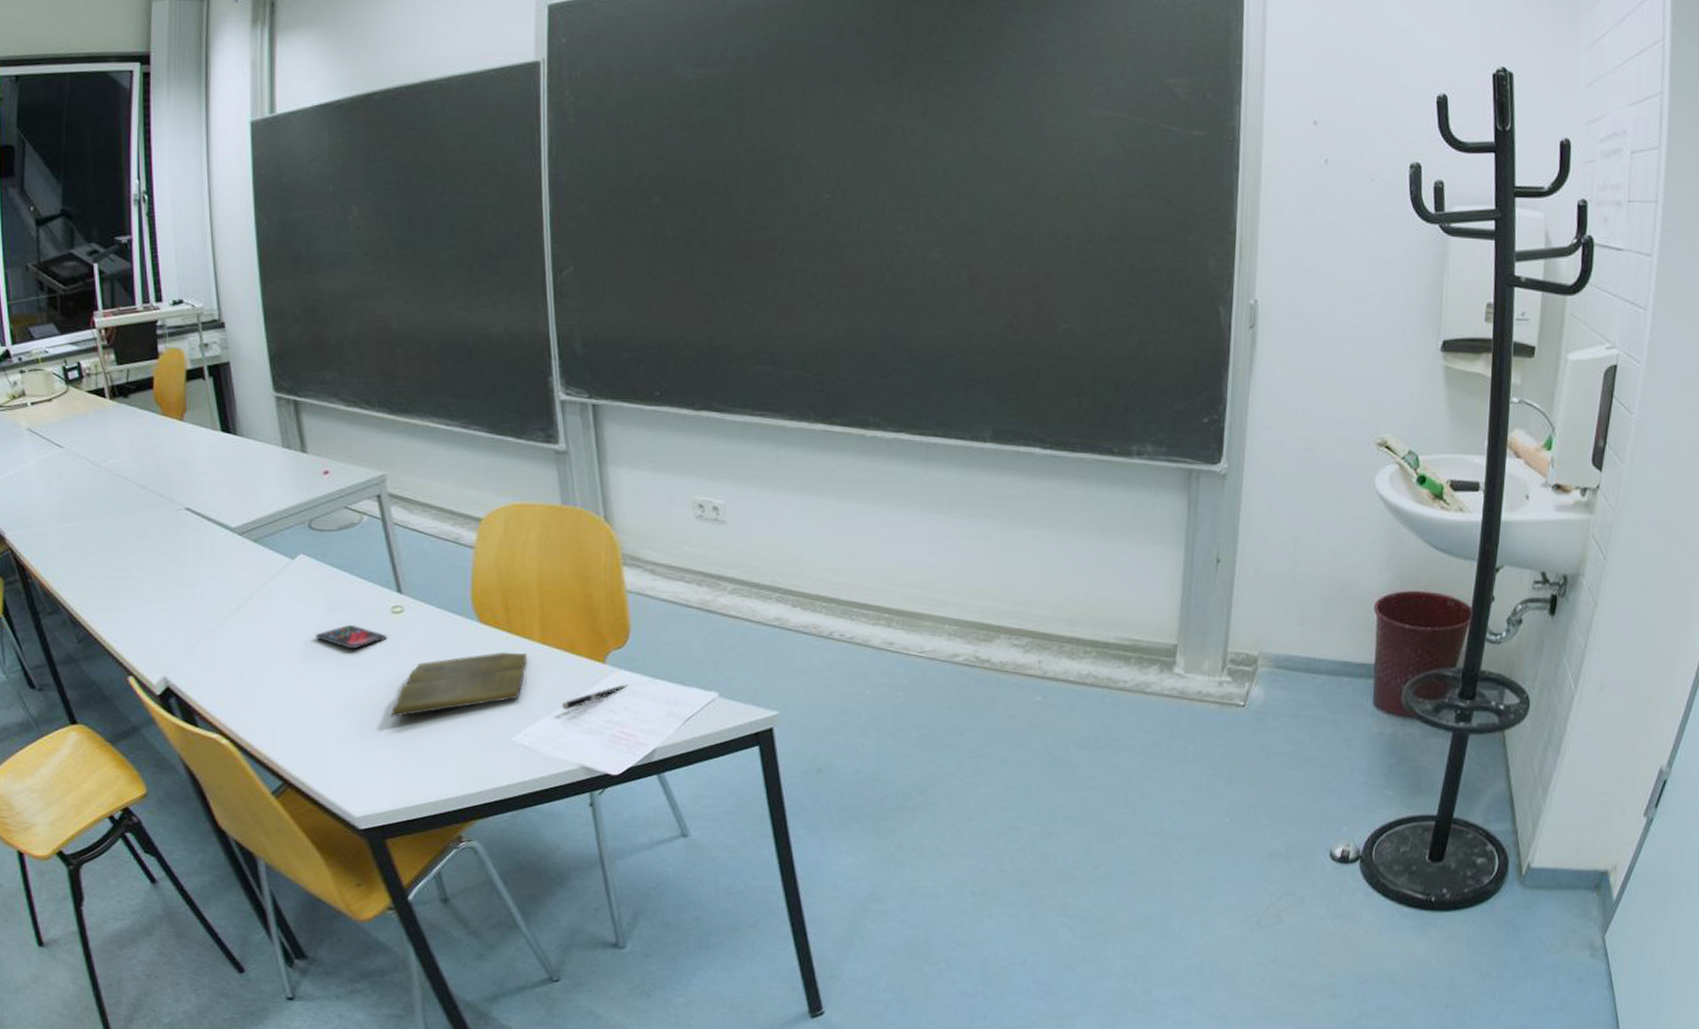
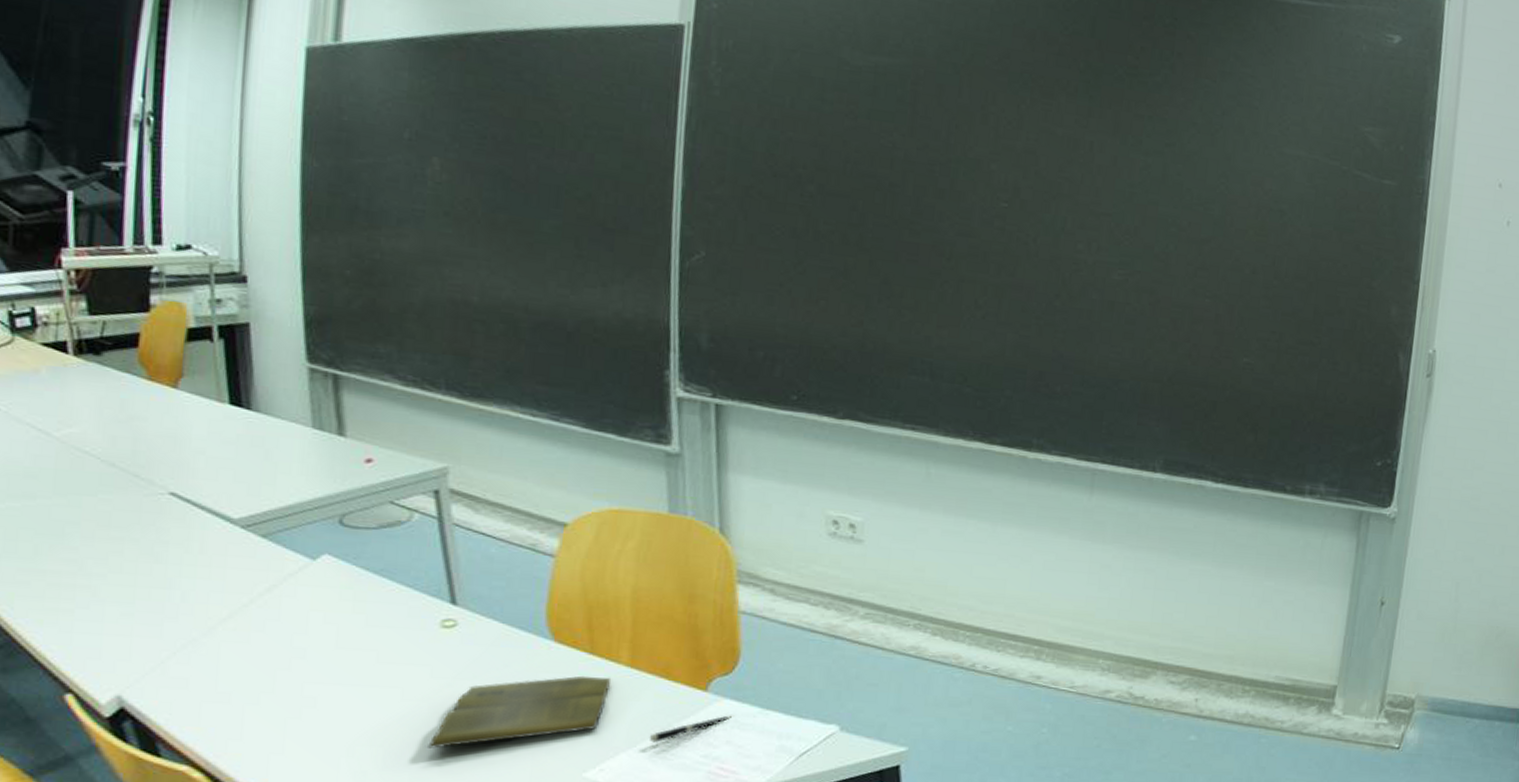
smartphone: present [316,624,387,650] -> none [336,639,432,669]

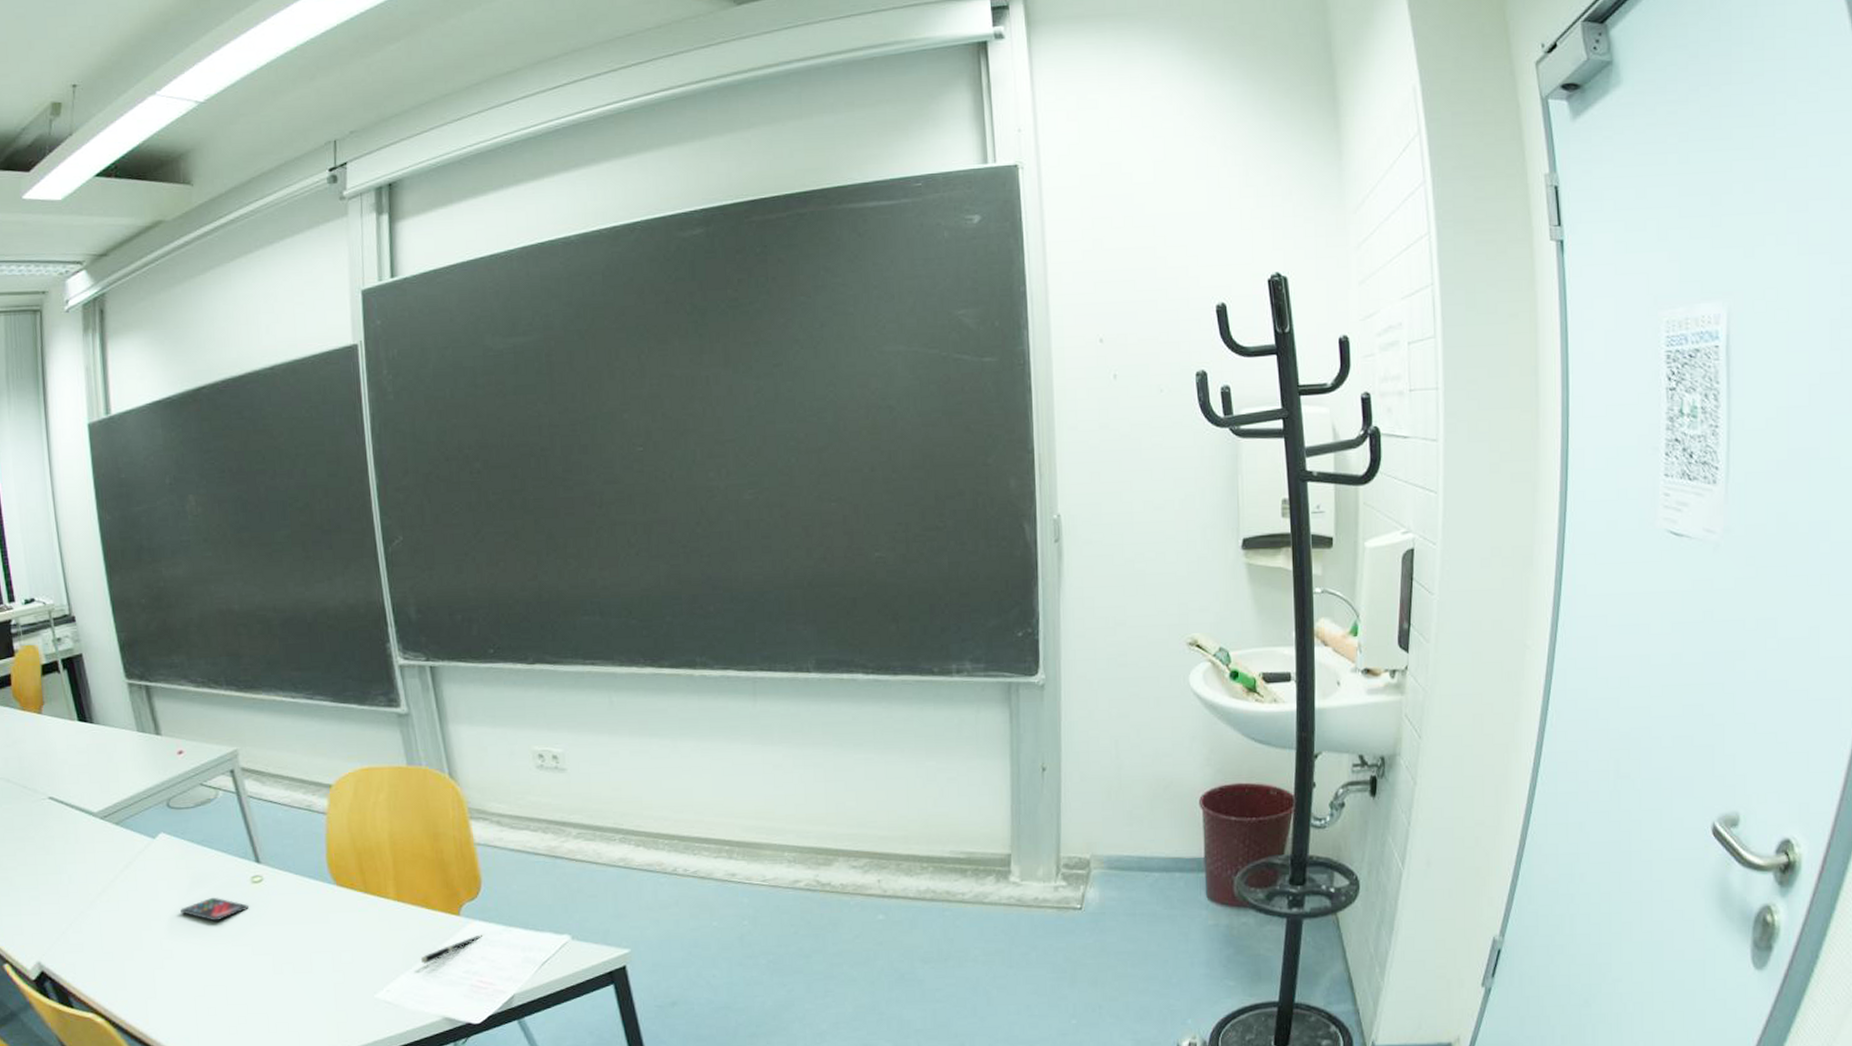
smartphone: none [336,639,432,669] -> present [180,897,249,922]
book: present [428,675,611,749] -> none [257,911,385,984]

